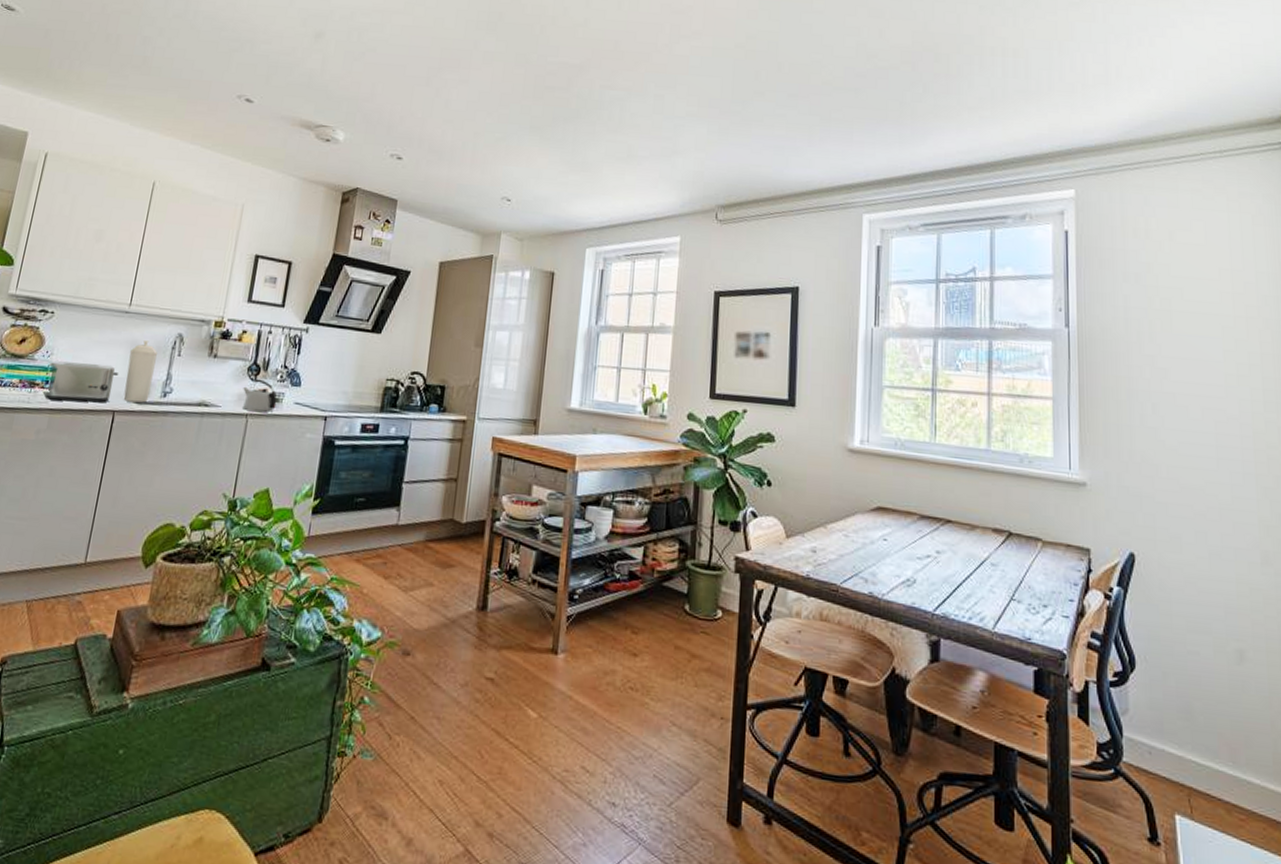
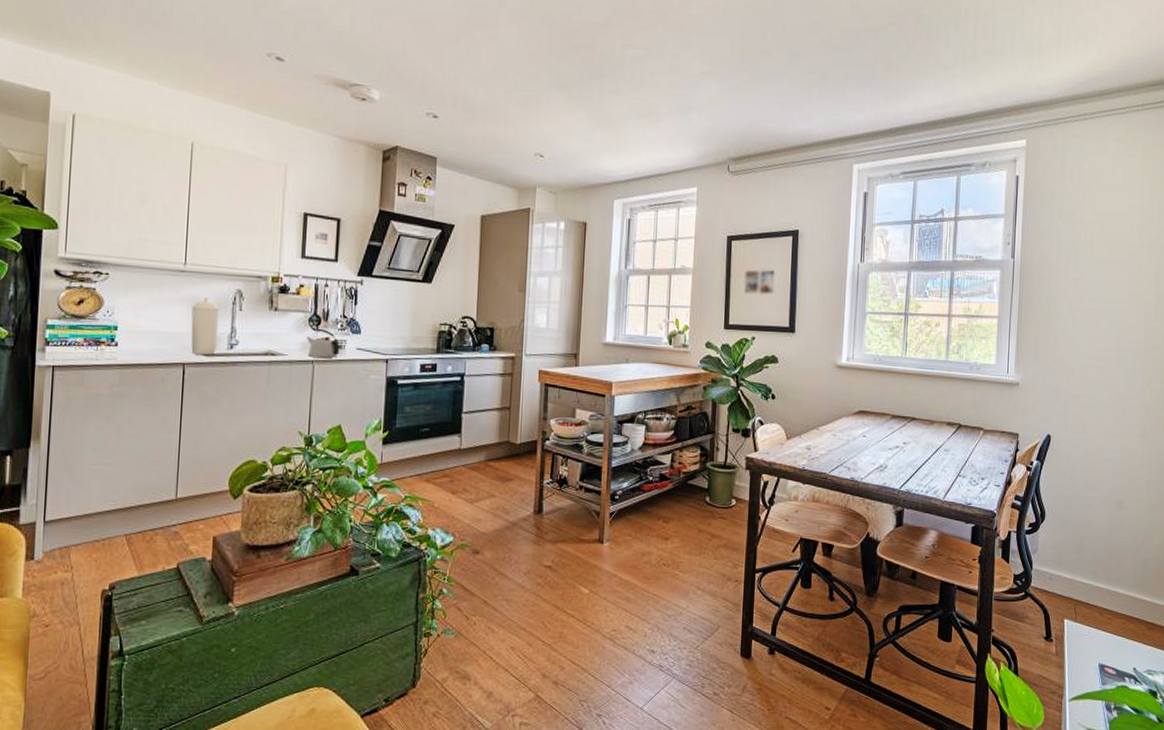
toaster: present [42,360,119,403] -> none [109,319,184,358]

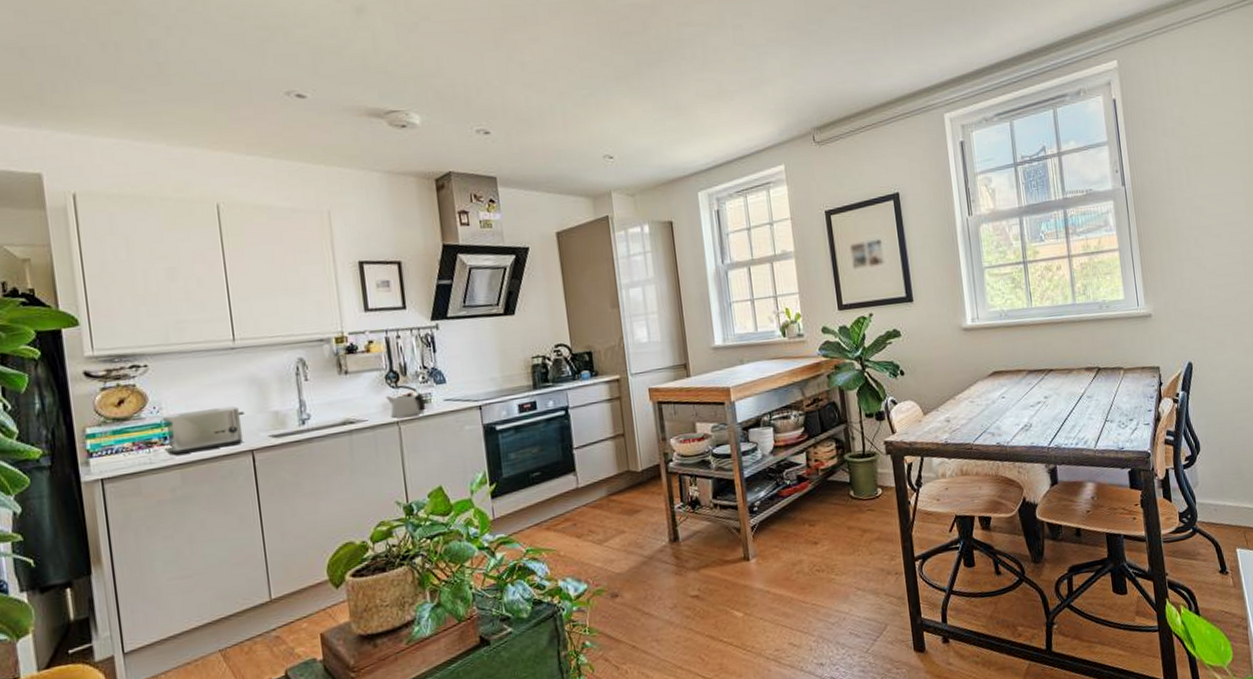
toaster: none [109,319,184,358] -> present [161,406,246,456]
canister: present [191,297,219,355] -> none [250,372,287,438]

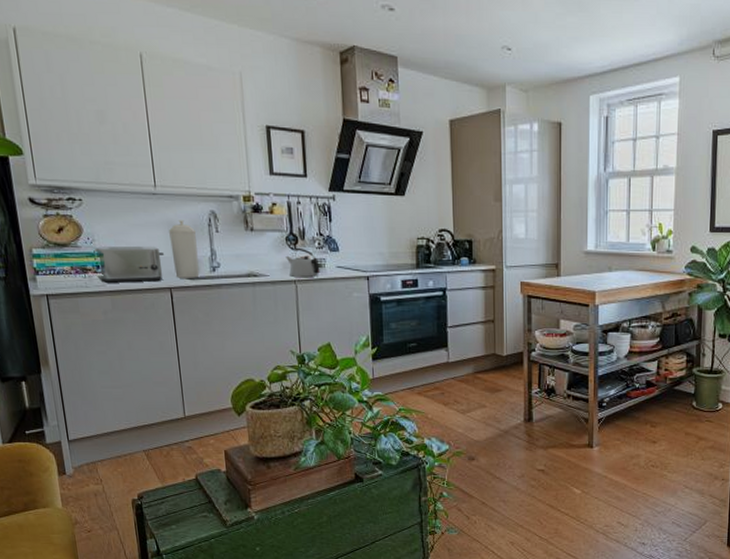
canister: none [250,372,287,438] -> present [169,220,200,278]

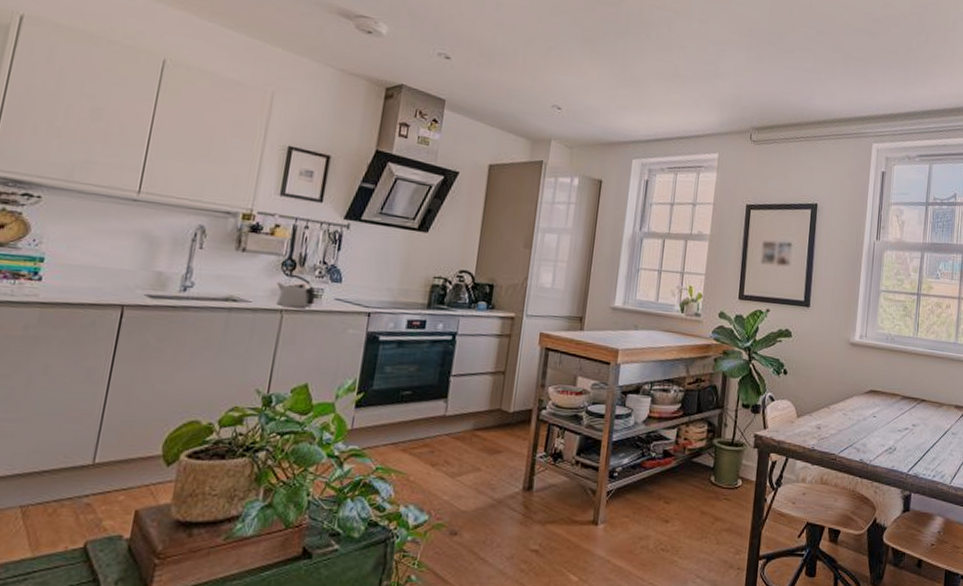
toaster: present [94,245,165,284] -> none [30,250,128,297]
canister: present [169,220,200,278] -> none [134,231,174,297]

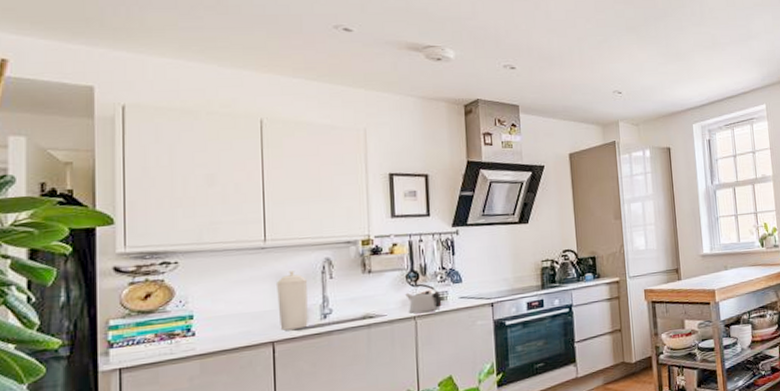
canister: none [134,231,174,297] -> present [277,270,308,331]

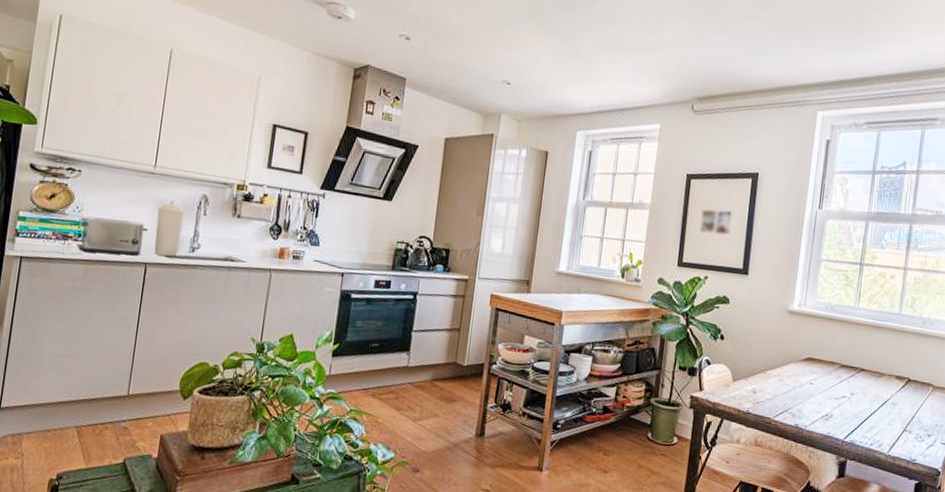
toaster: none [186,300,270,347] -> present [76,216,149,256]
kettle: present [405,283,442,314] -> none [266,237,298,268]

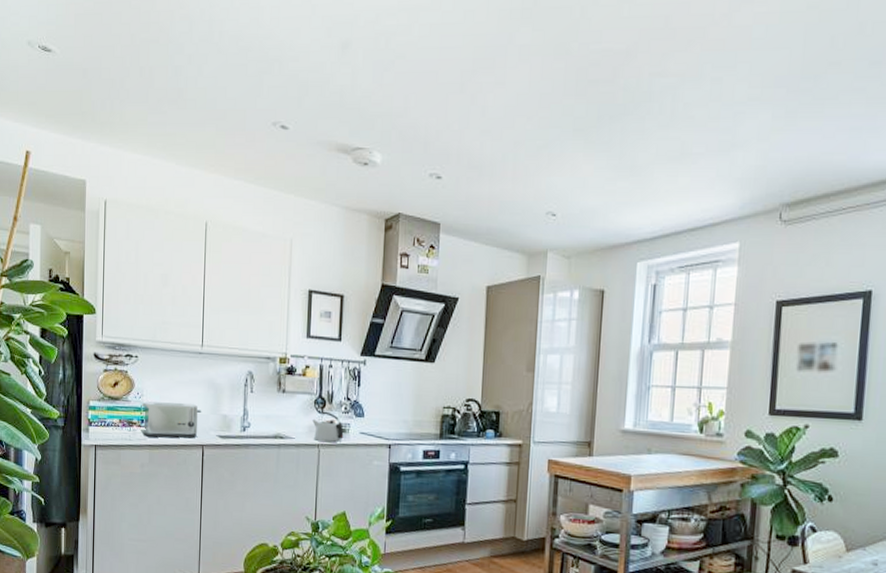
canister: present [154,200,184,257] -> none [208,379,232,437]
kettle: none [266,237,298,268] -> present [312,411,344,443]

